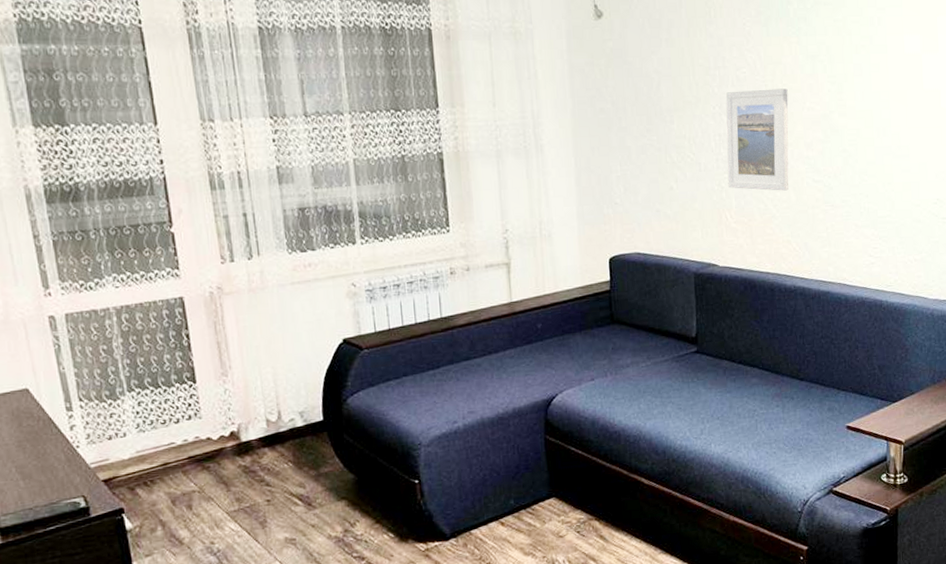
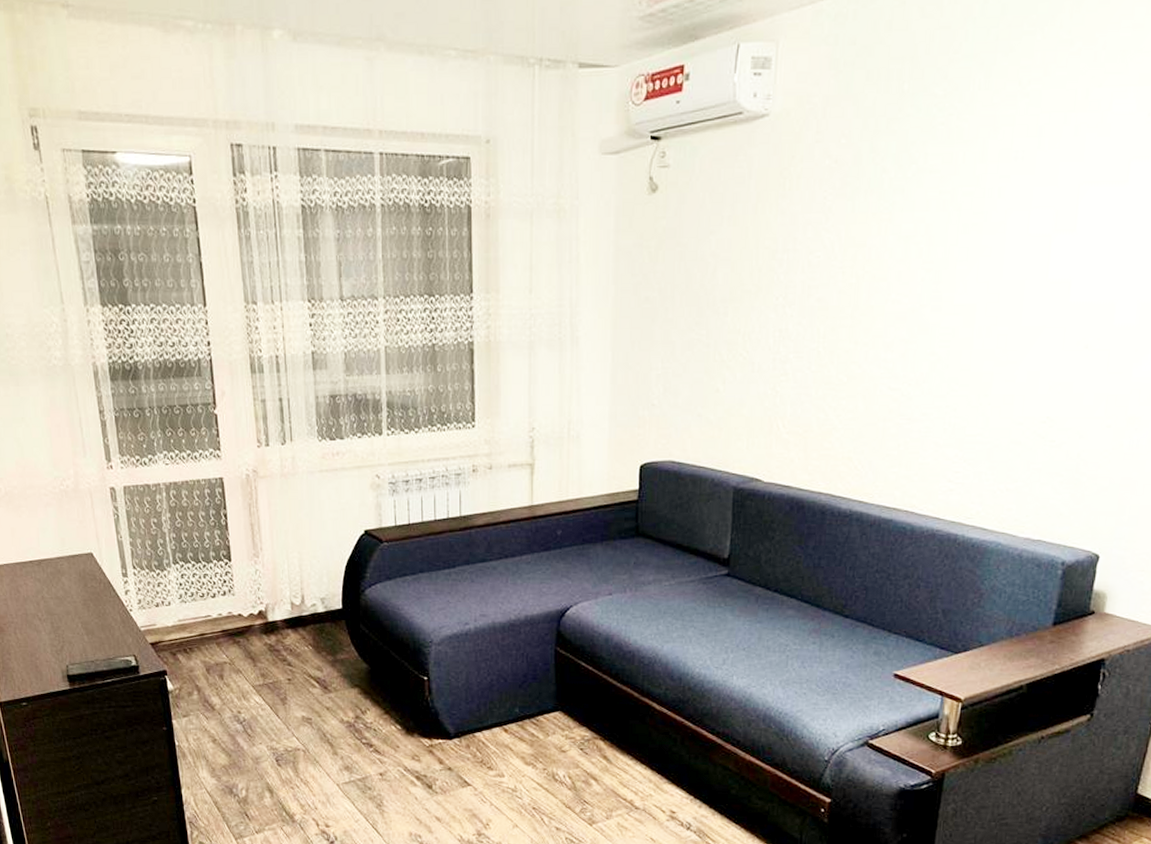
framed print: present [726,88,789,191] -> none [784,276,870,399]

